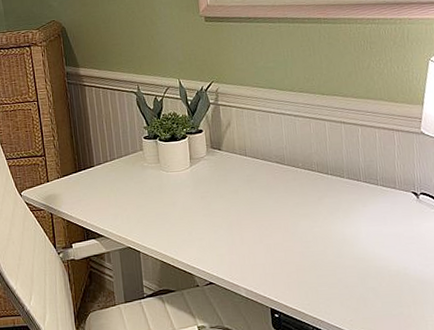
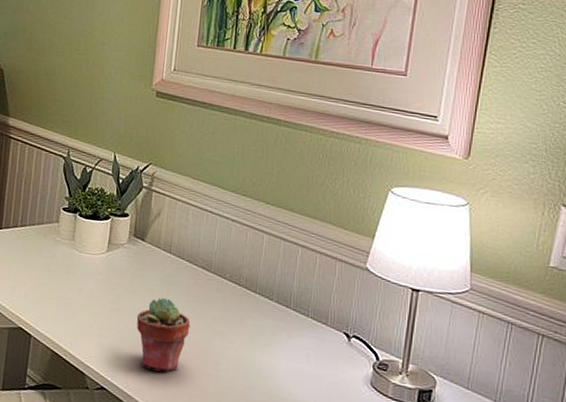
potted succulent: none [228,195,277,259] -> present [136,297,191,373]

